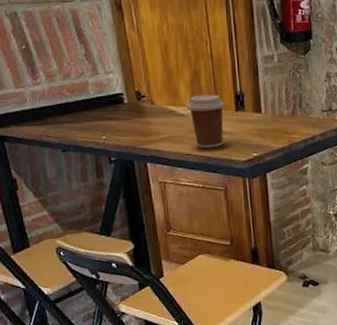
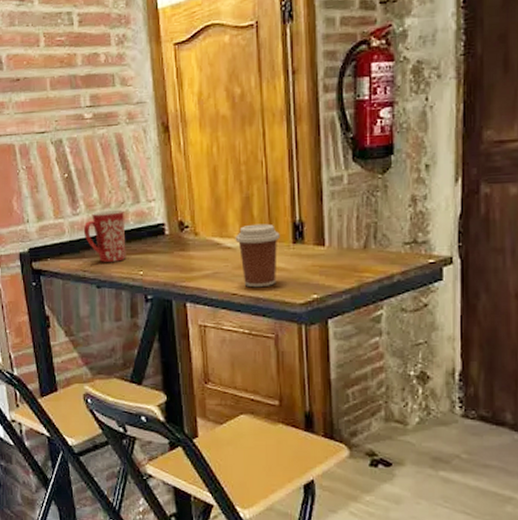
mug: none [45,80,89,128] -> present [83,209,126,262]

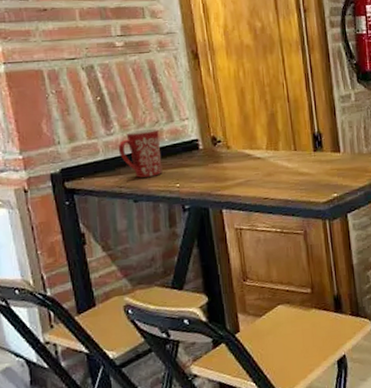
coffee cup: present [235,223,280,288] -> none [263,136,302,192]

